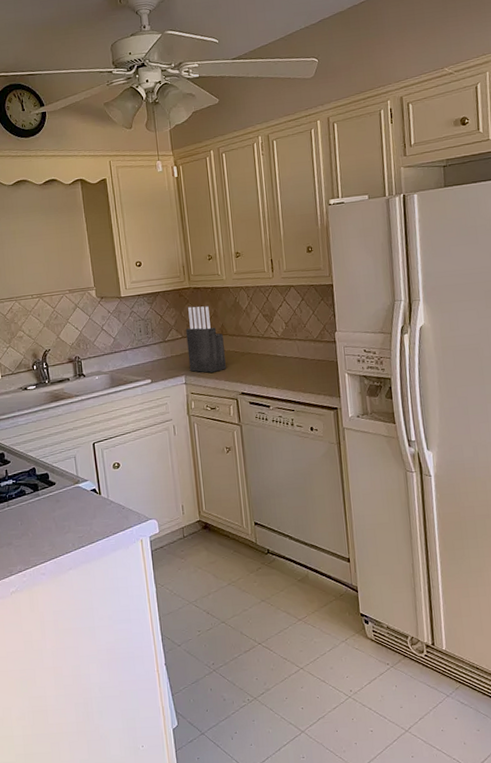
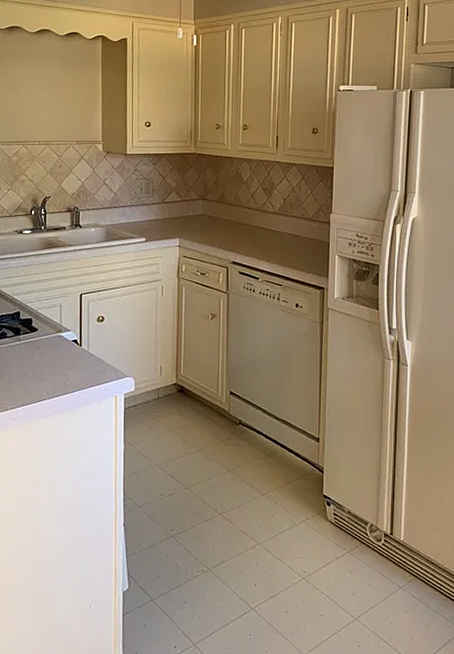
knife block: present [185,306,226,373] -> none [184,172,221,238]

